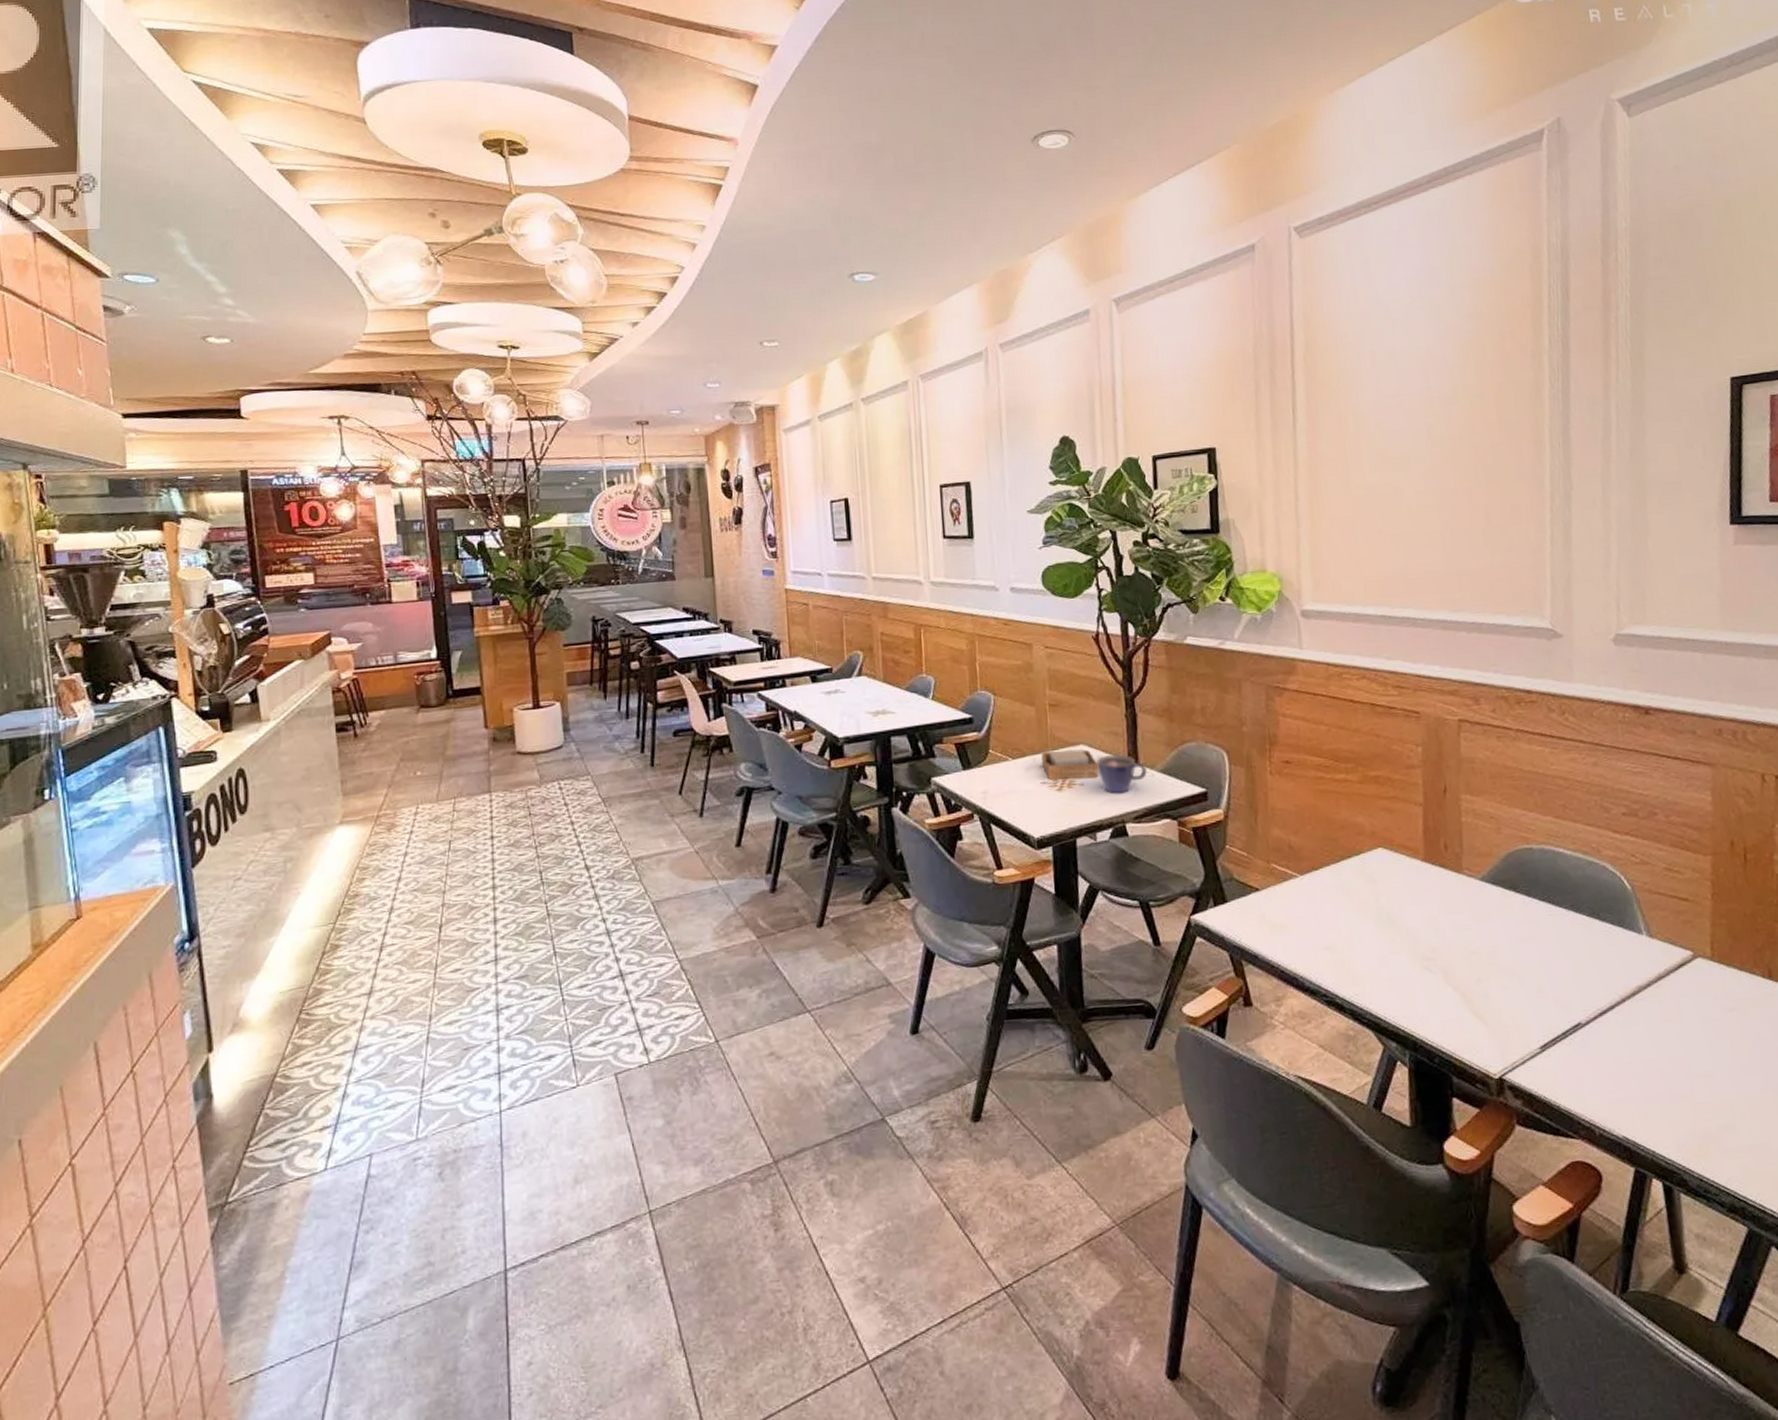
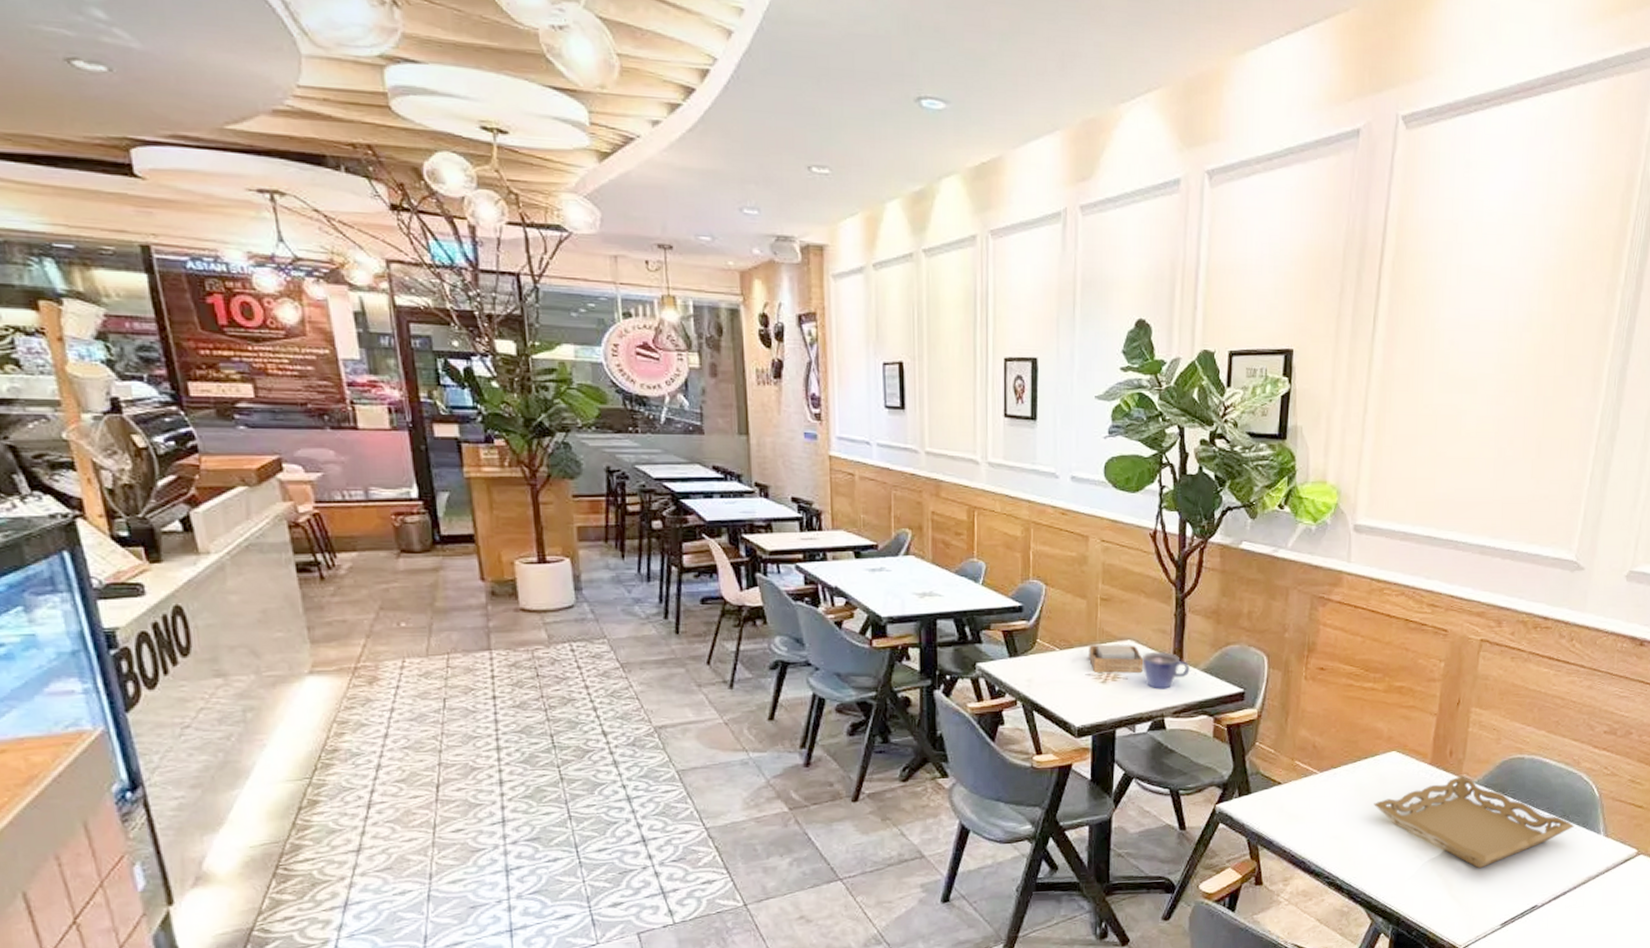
tray: none [1366,872,1609,981] -> present [1374,775,1575,869]

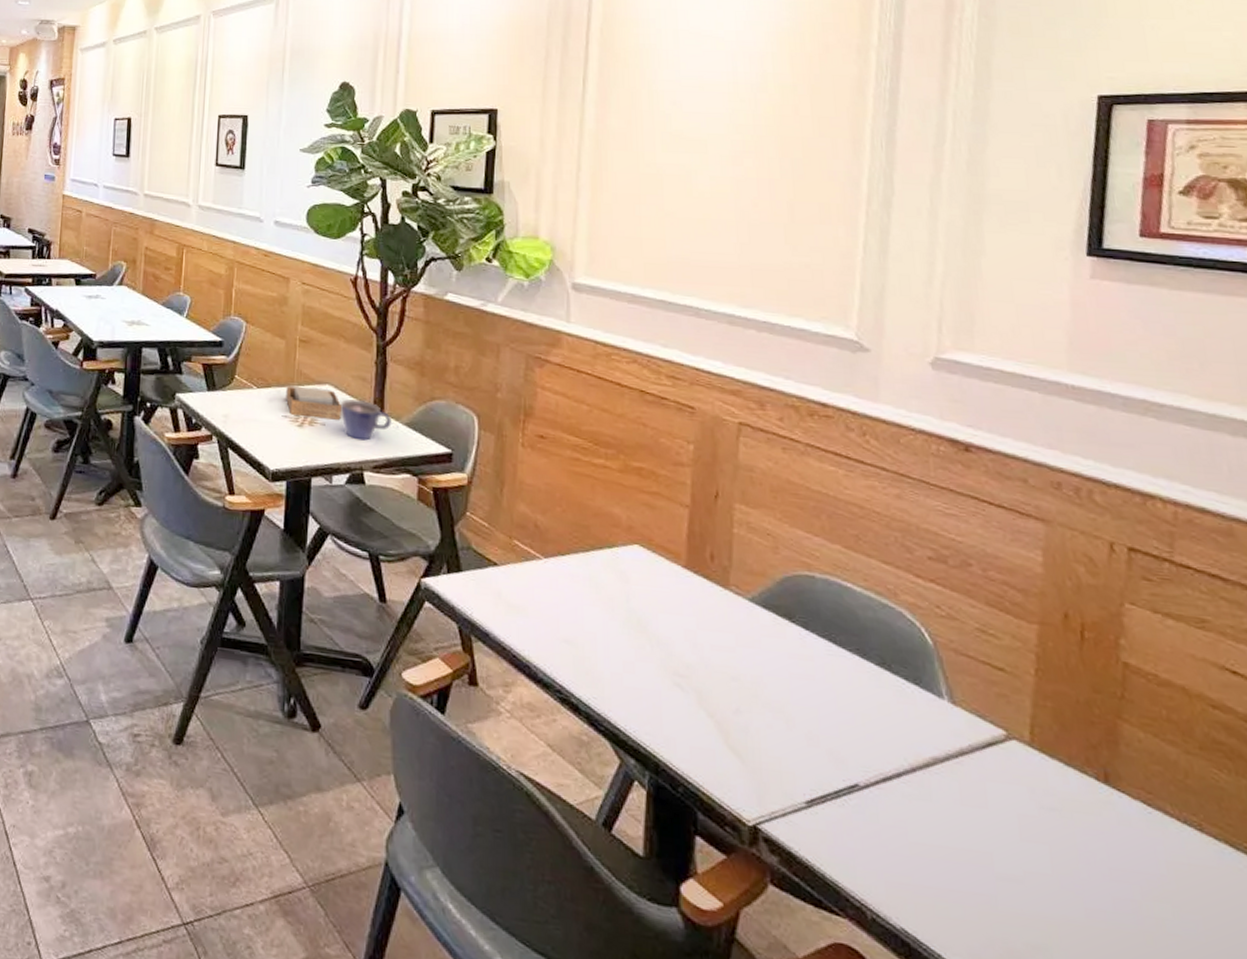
tray: present [1374,775,1575,869] -> none [614,587,902,717]

